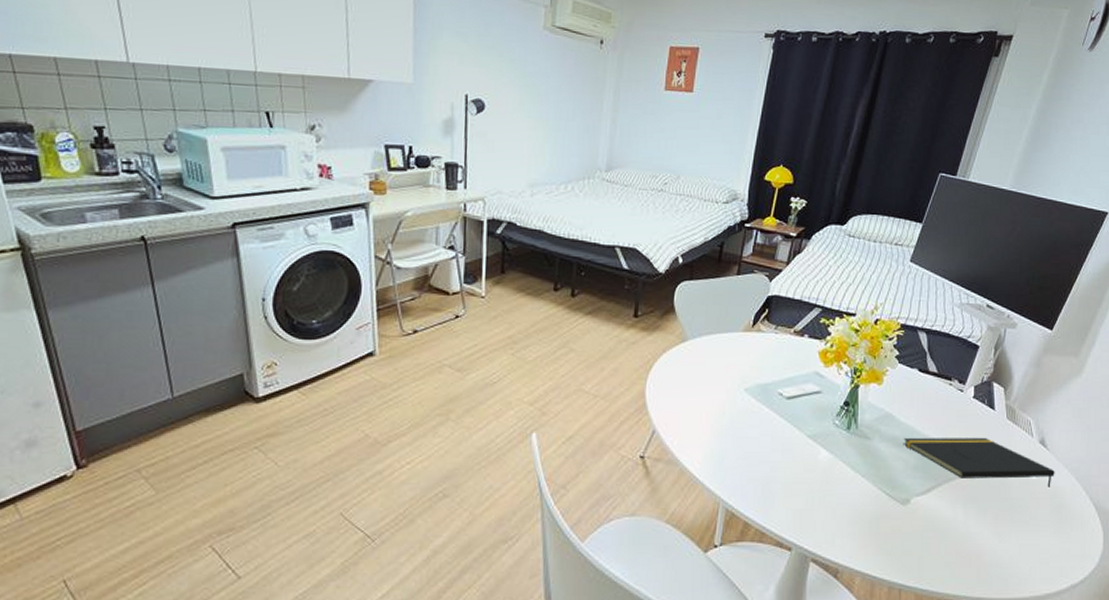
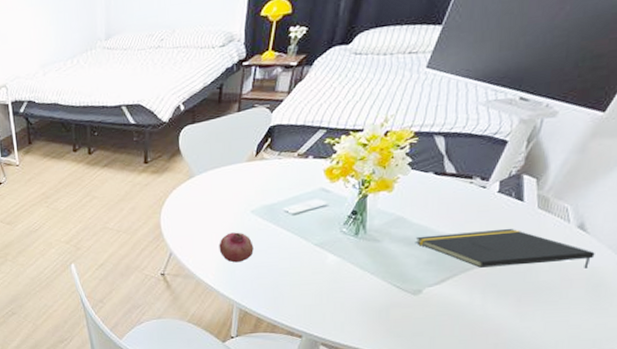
fruit: none [708,412,745,450] -> present [219,232,254,263]

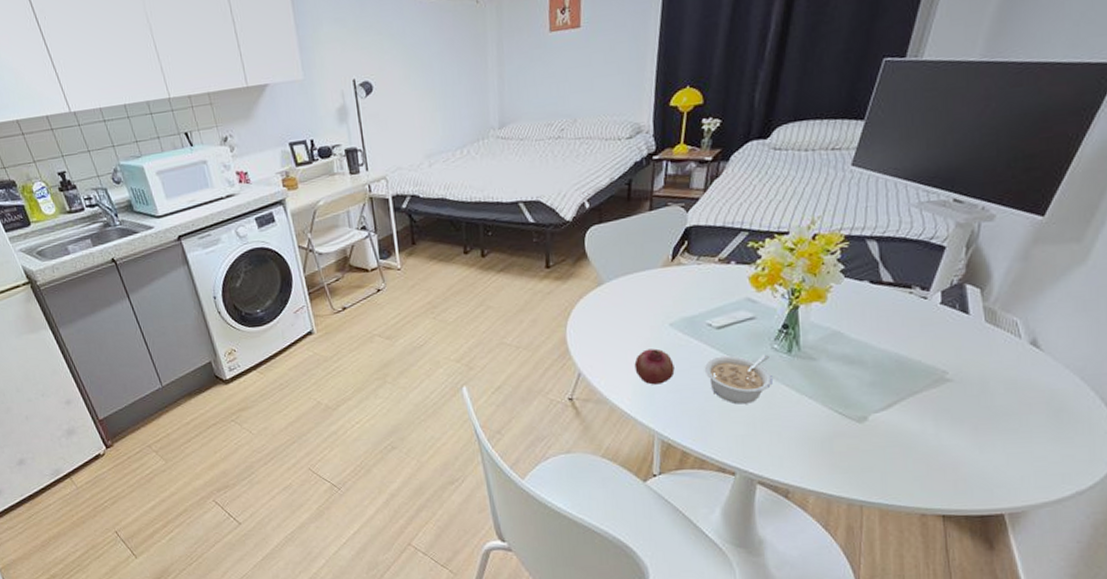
legume: none [279,237,341,279] -> present [704,354,774,404]
notepad: present [415,228,595,270] -> none [855,344,1052,393]

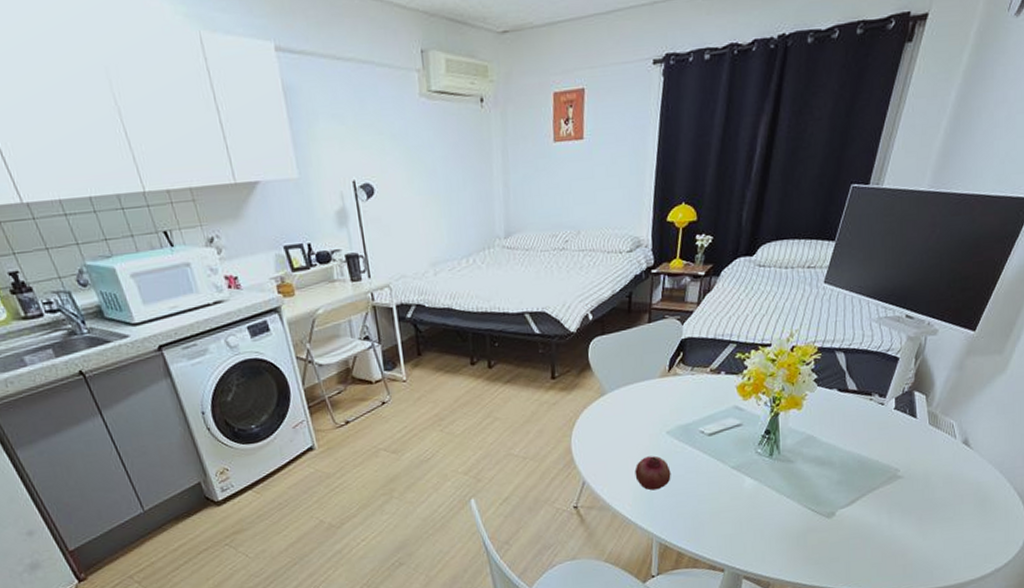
legume: present [704,354,774,404] -> none [697,458,758,506]

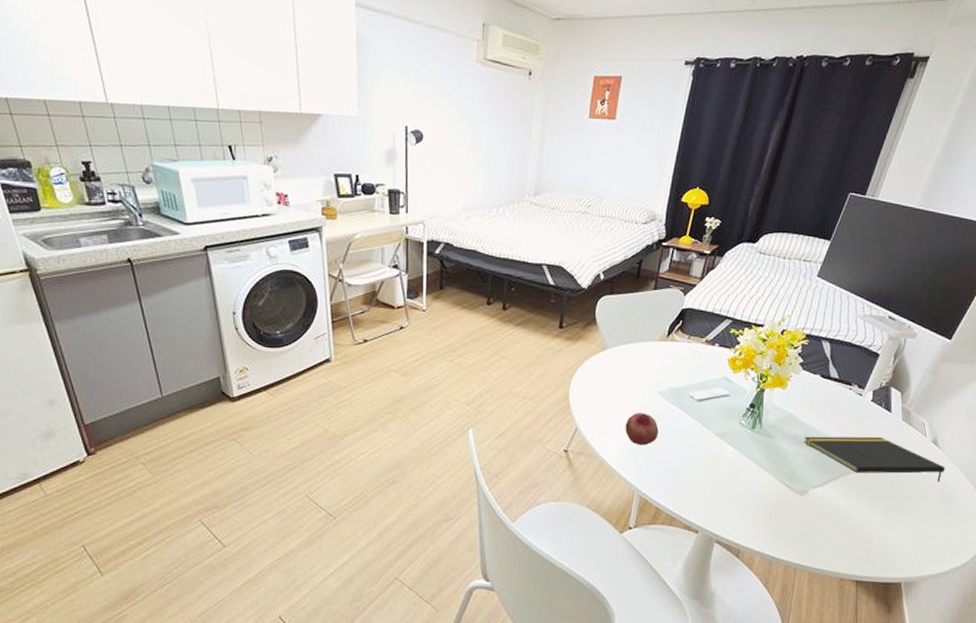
notepad: none [825,445,979,487] -> present [803,436,945,483]

